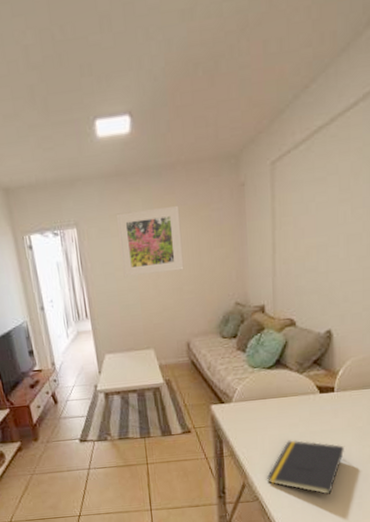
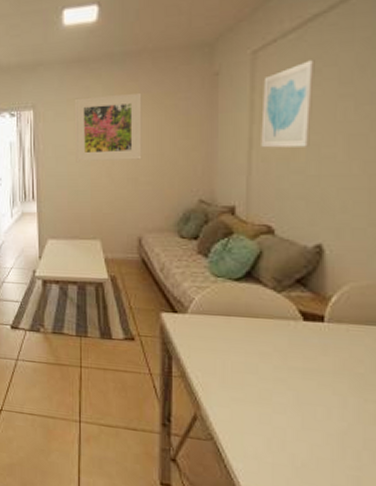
notepad: present [266,440,344,495] -> none [225,372,336,455]
wall art: none [281,169,321,252] -> present [261,60,315,148]

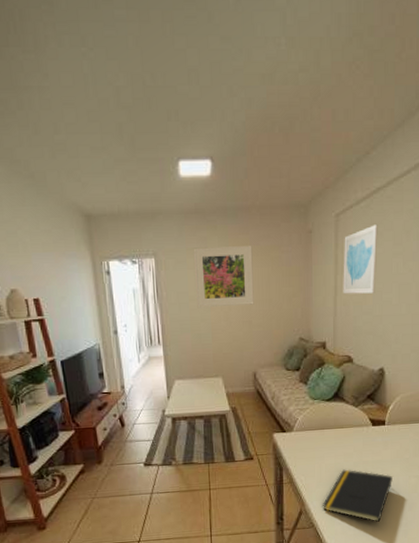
notepad: none [225,372,336,455] -> present [322,469,393,522]

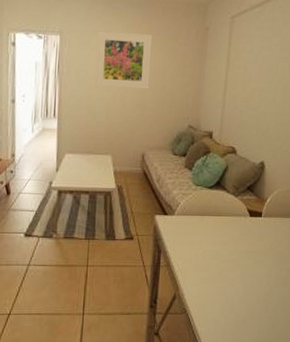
notepad: present [322,469,393,522] -> none [195,257,265,313]
wall art: present [343,225,378,294] -> none [232,29,269,91]

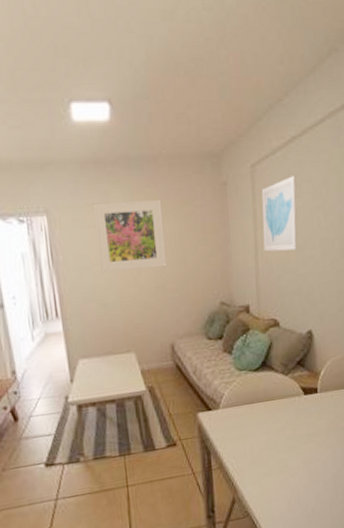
wall art: none [232,29,269,91] -> present [261,176,298,252]

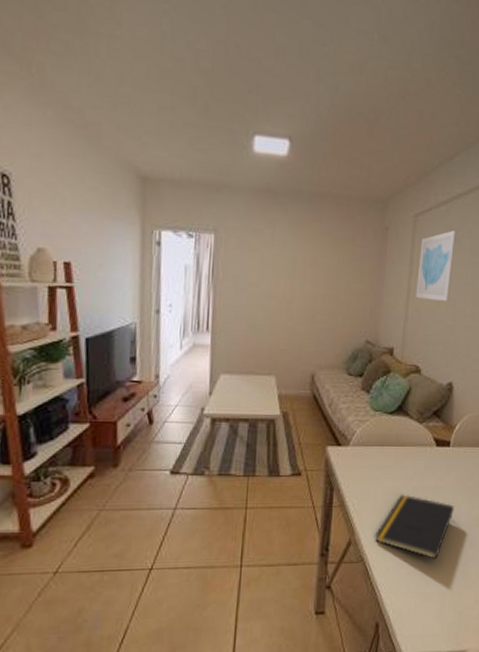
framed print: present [92,199,168,273] -> none [256,229,324,299]
notepad: none [256,445,329,502] -> present [374,494,454,559]

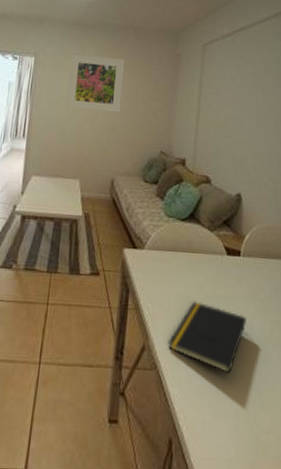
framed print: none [256,229,324,299] -> present [66,53,125,113]
wall art: present [416,230,457,301] -> none [205,58,241,119]

